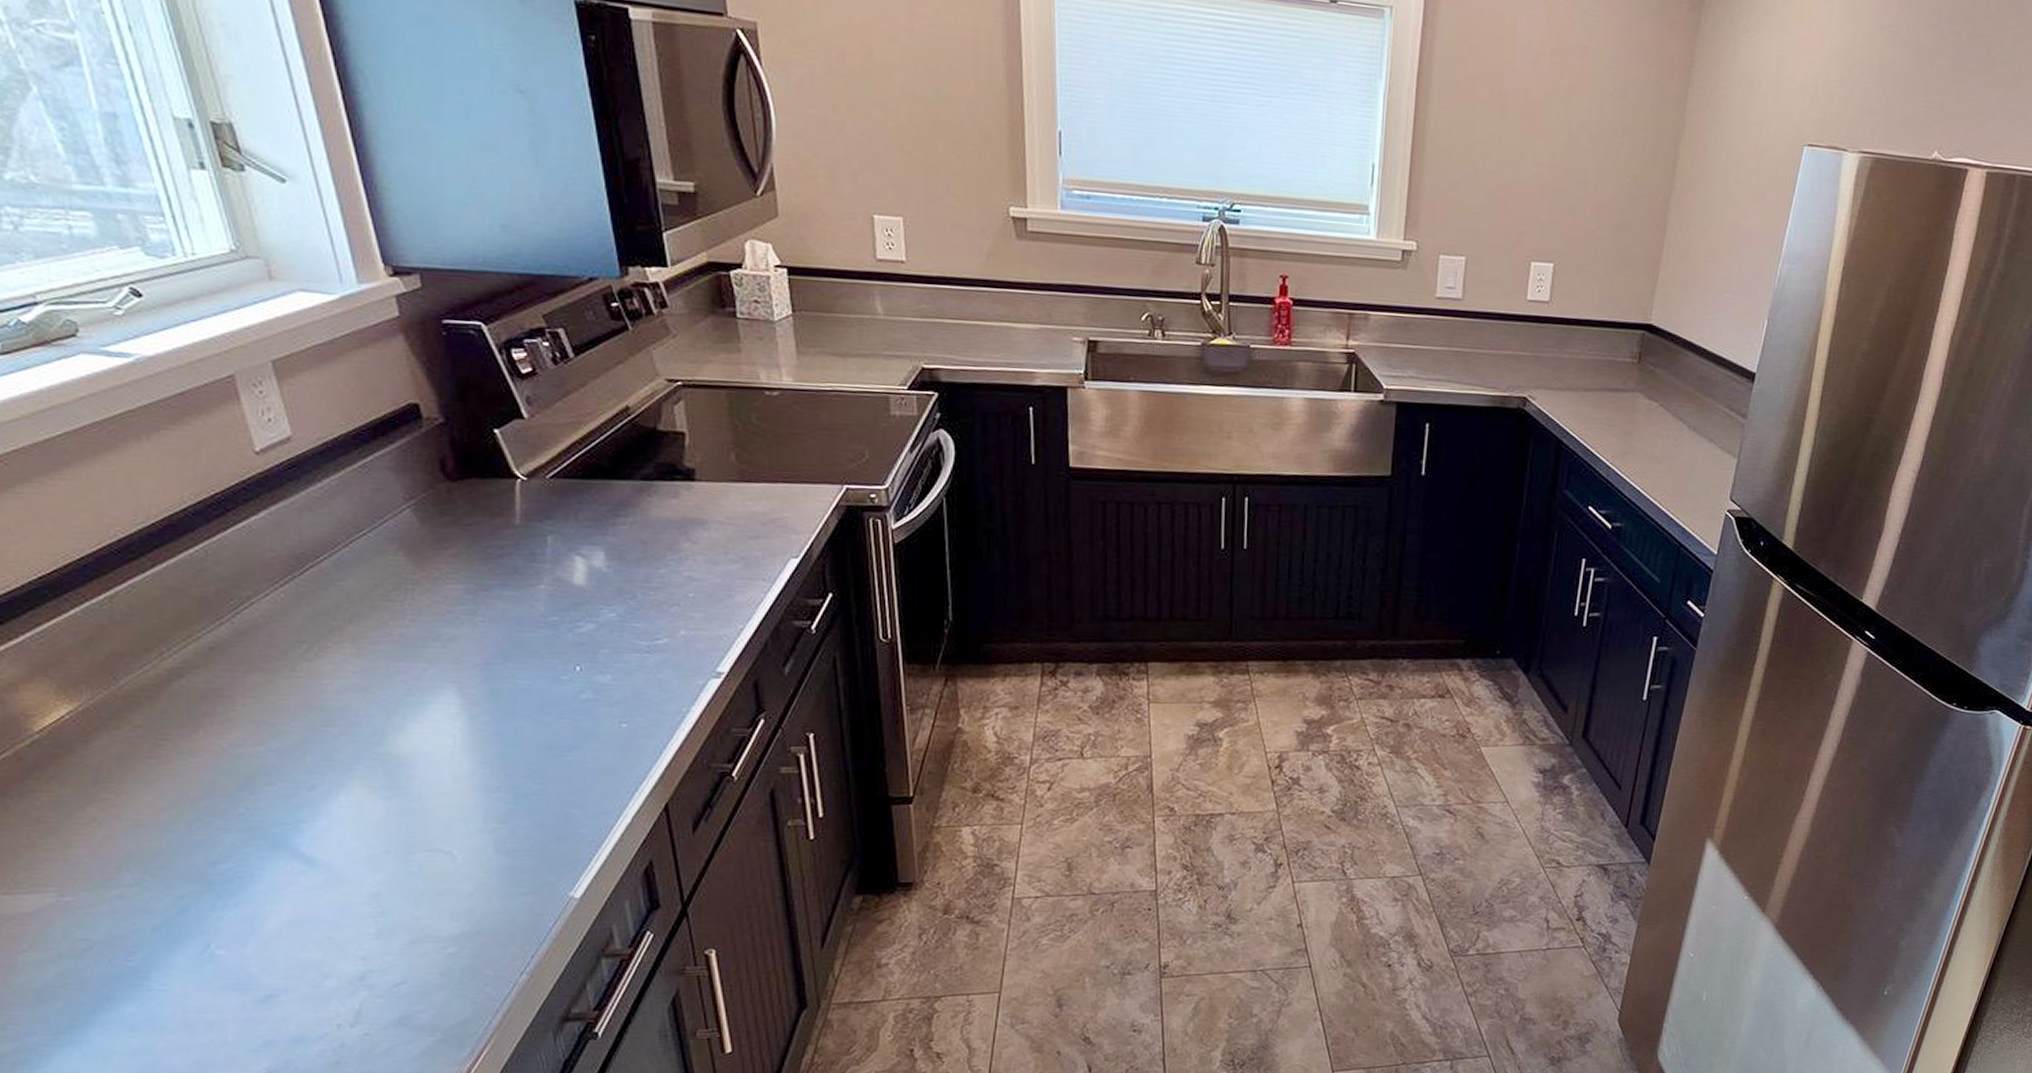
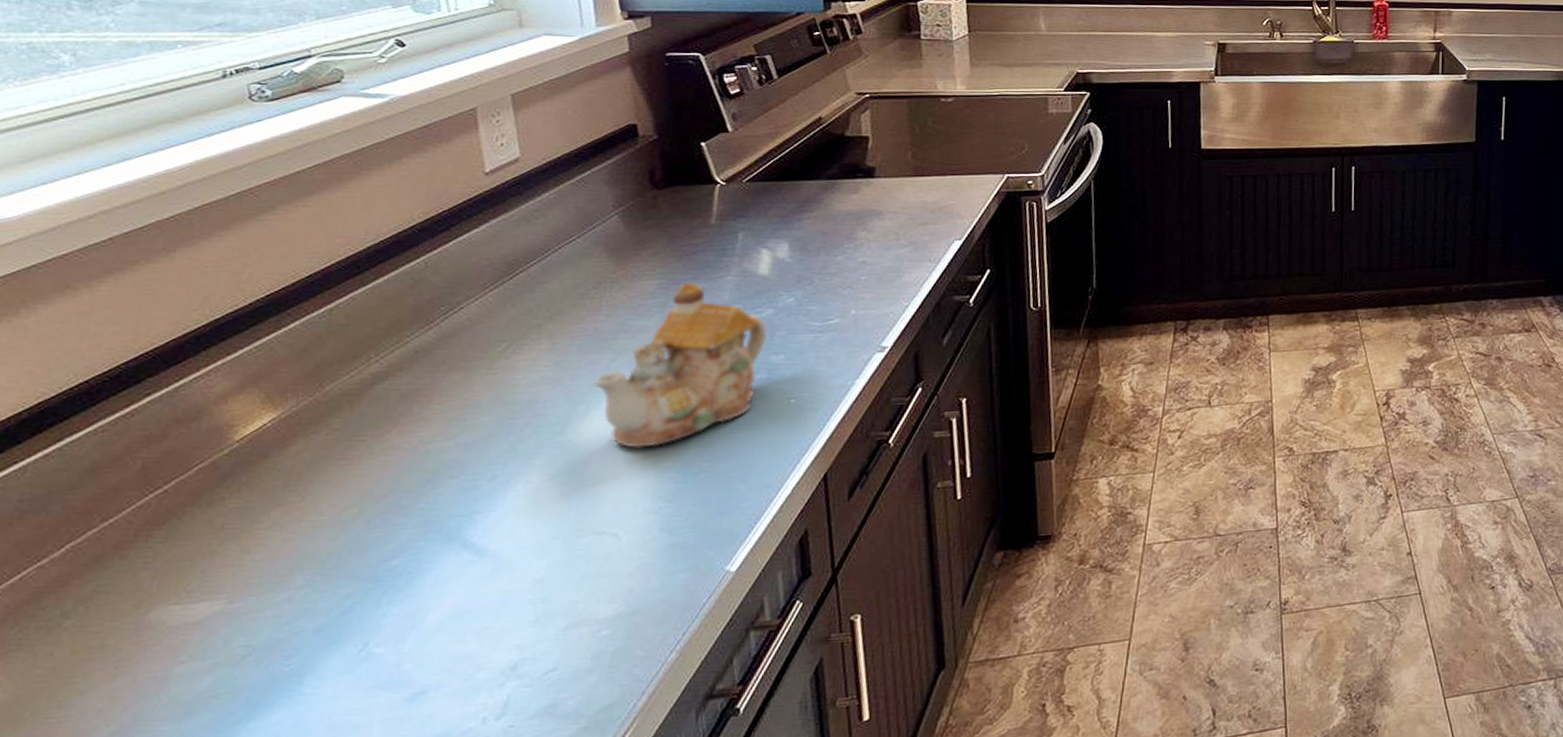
teapot: none [405,590,589,765] -> present [592,283,767,448]

